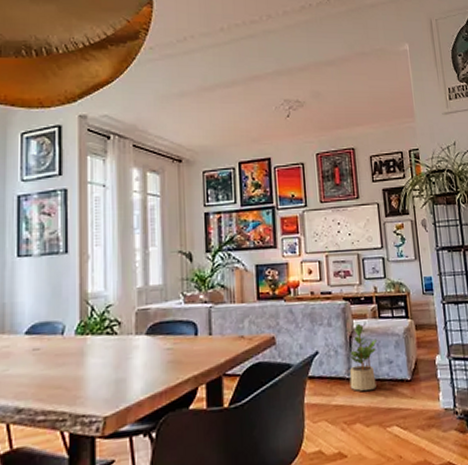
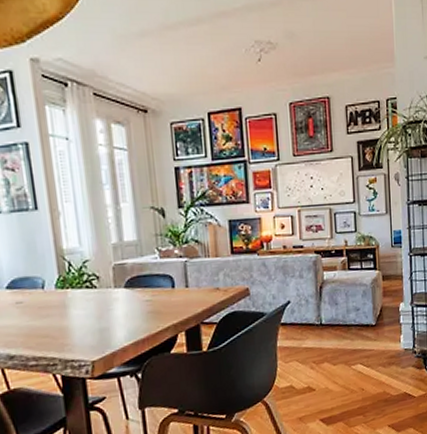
potted plant: present [349,324,378,391] -> none [319,276,347,335]

